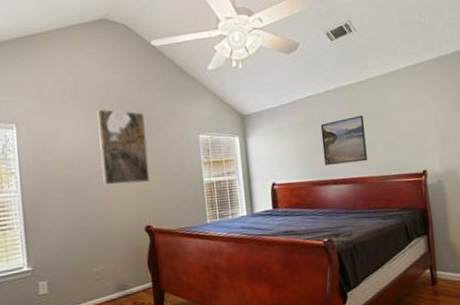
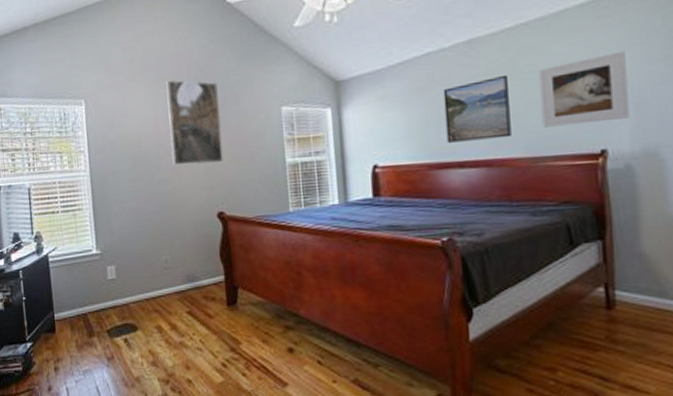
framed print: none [382,101,439,154] -> present [538,51,630,128]

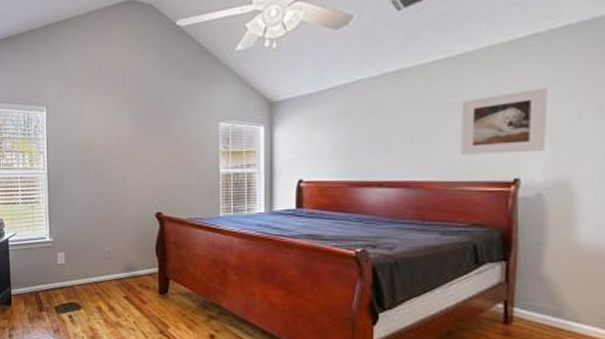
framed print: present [166,79,224,166] -> none [118,93,165,170]
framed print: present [443,74,511,143] -> none [368,104,432,164]

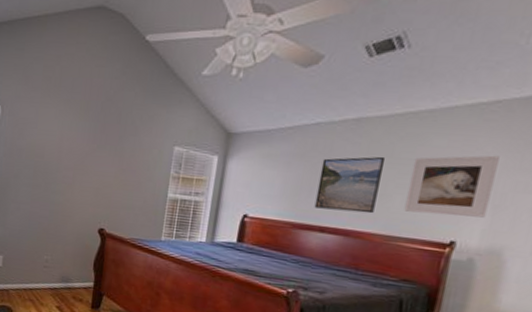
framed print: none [368,104,432,164] -> present [314,156,386,214]

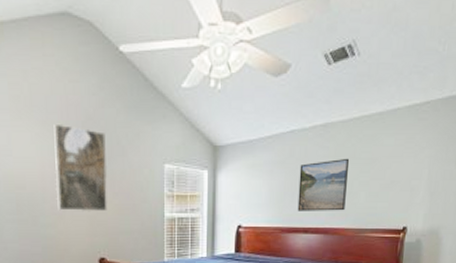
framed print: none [68,102,122,185] -> present [54,123,108,212]
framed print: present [404,155,500,218] -> none [367,149,432,205]

